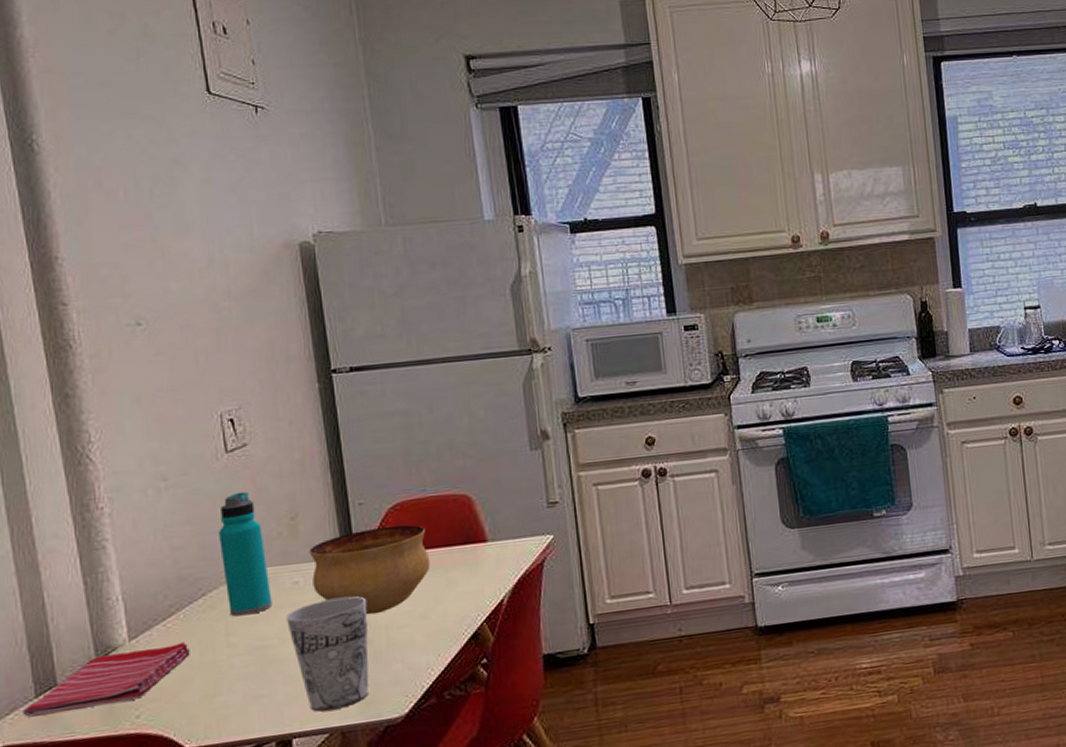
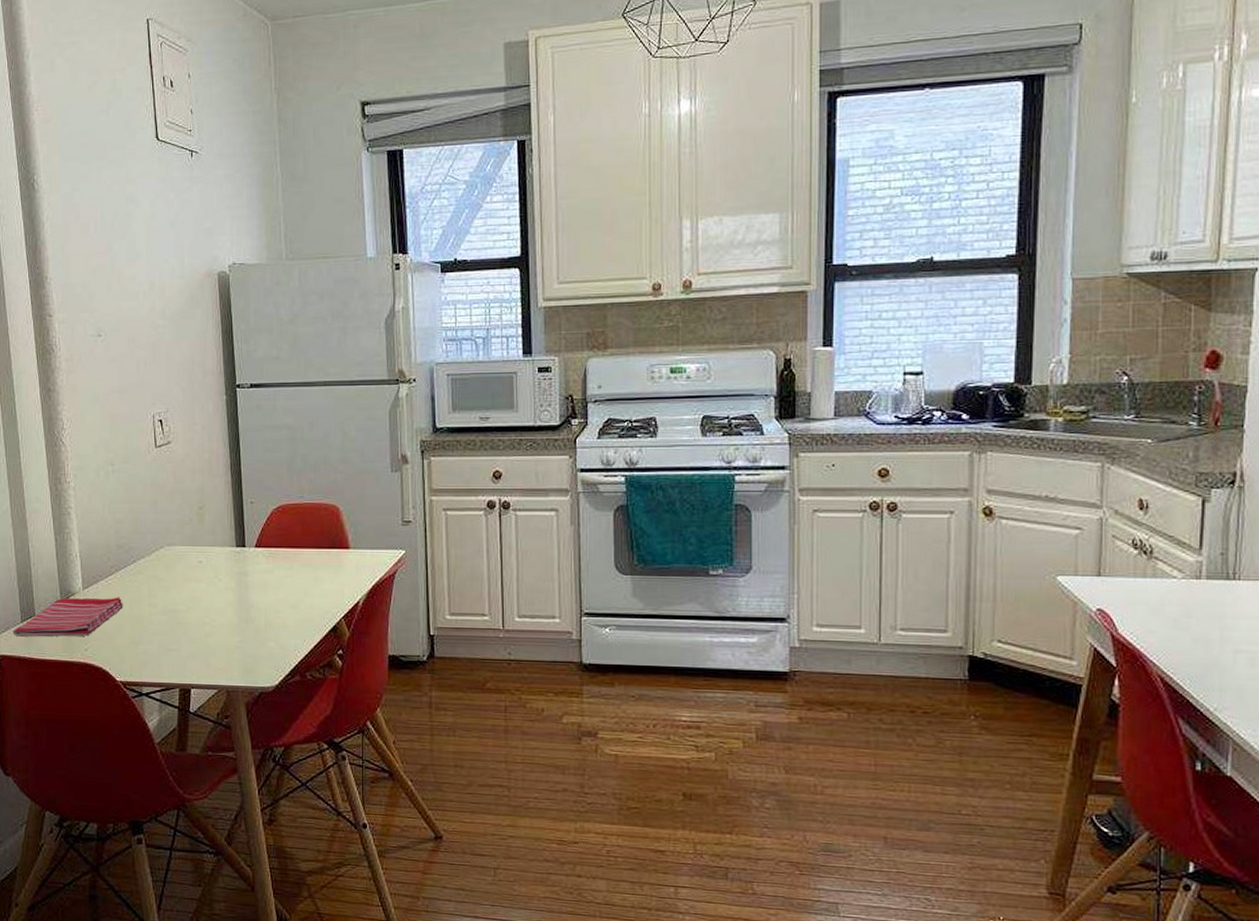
water bottle: present [219,491,273,617] -> none [147,481,182,583]
cup: present [287,596,369,712] -> none [192,579,252,671]
bowl: present [309,525,431,615] -> none [211,524,303,598]

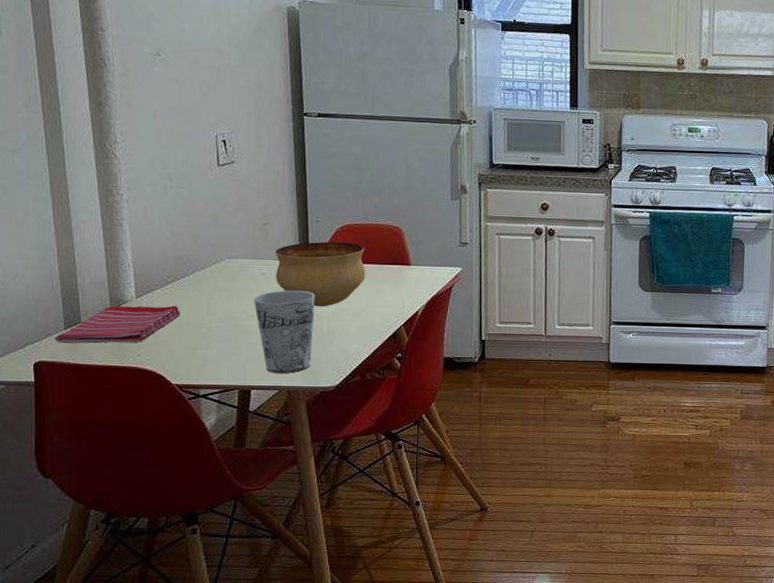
cup: none [192,579,252,671] -> present [254,290,315,373]
bowl: none [211,524,303,598] -> present [275,241,366,307]

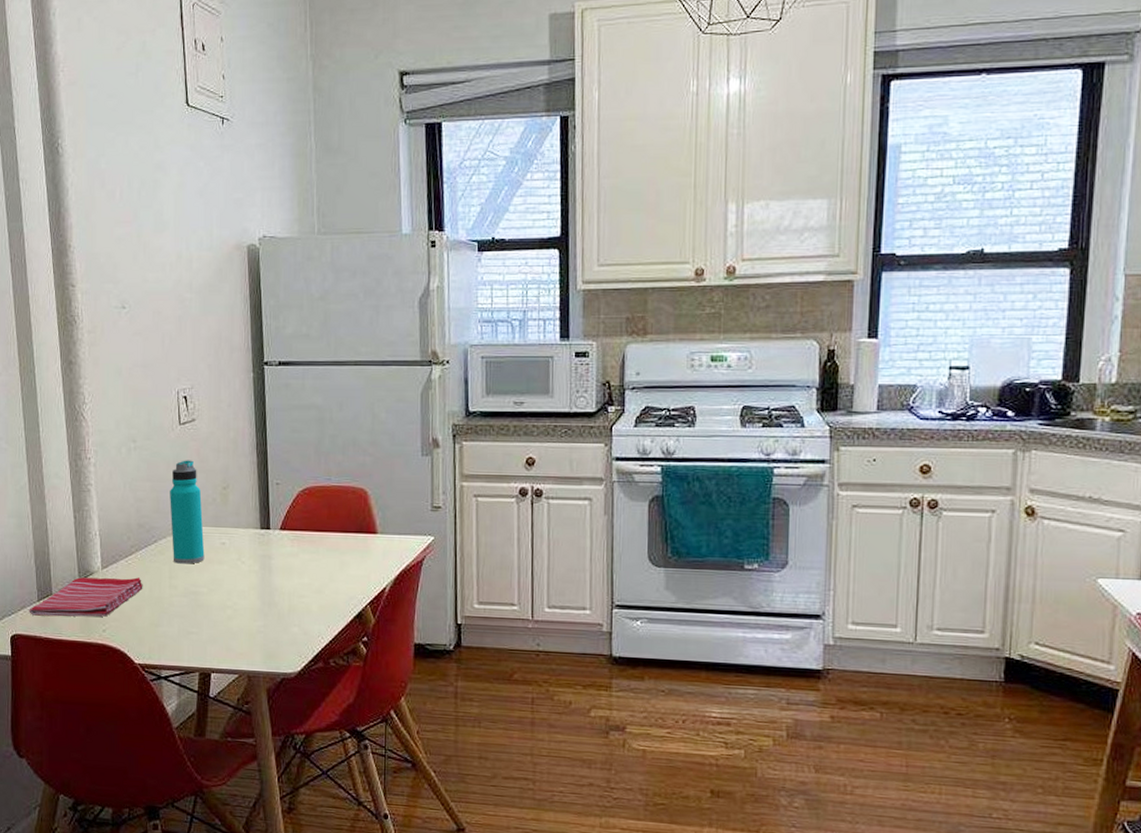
water bottle: none [208,198,244,293] -> present [170,460,205,564]
cup: present [254,290,315,373] -> none [214,561,276,656]
bowl: present [275,241,366,307] -> none [235,506,329,582]

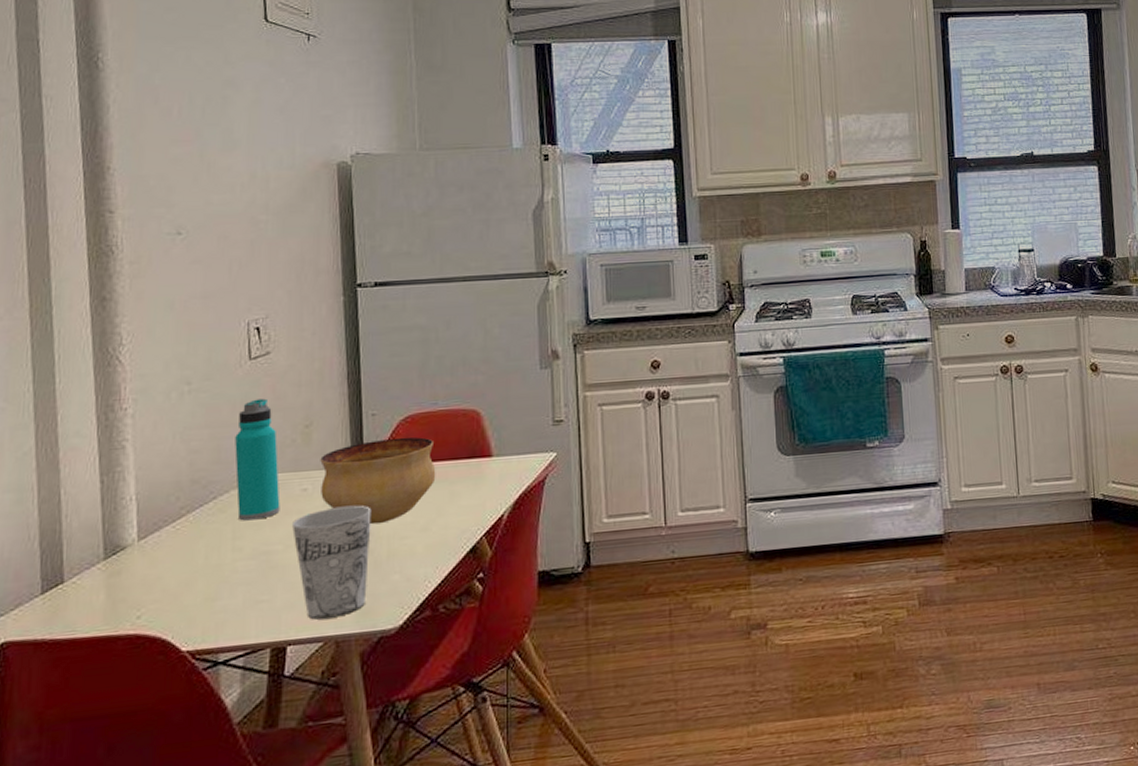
dish towel: present [29,577,143,617] -> none [27,544,196,614]
cup: none [214,561,276,656] -> present [292,505,372,620]
bowl: none [235,506,329,582] -> present [320,437,436,525]

